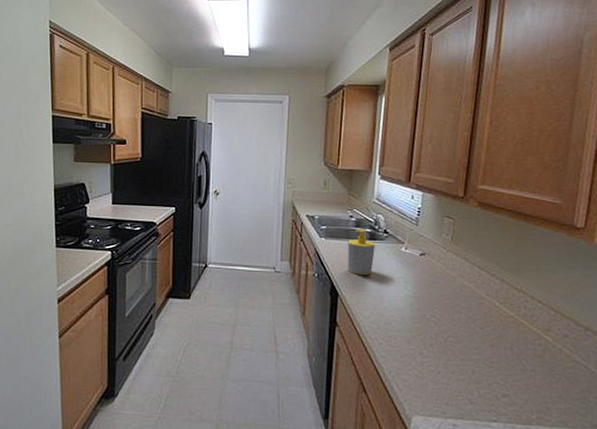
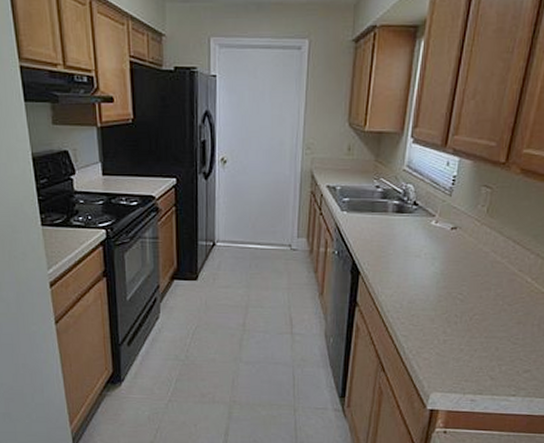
soap bottle: present [347,229,376,275] -> none [371,201,404,251]

